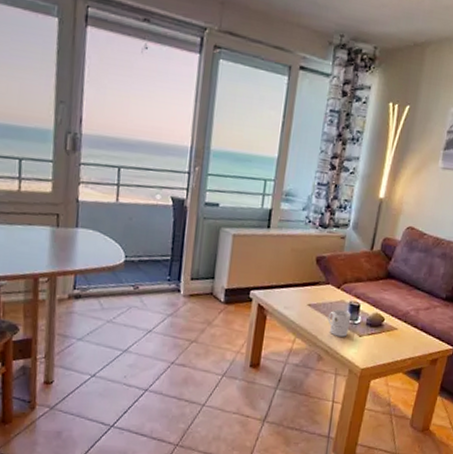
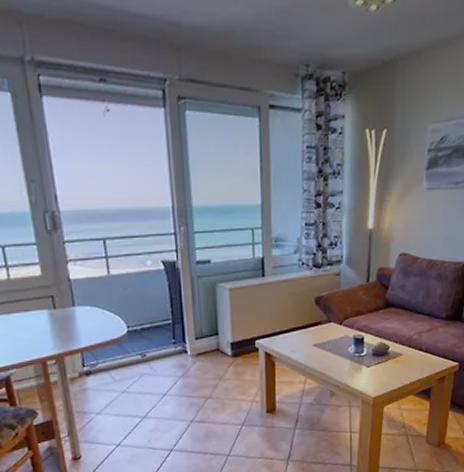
mug: present [327,309,351,337] -> none [334,345,356,371]

